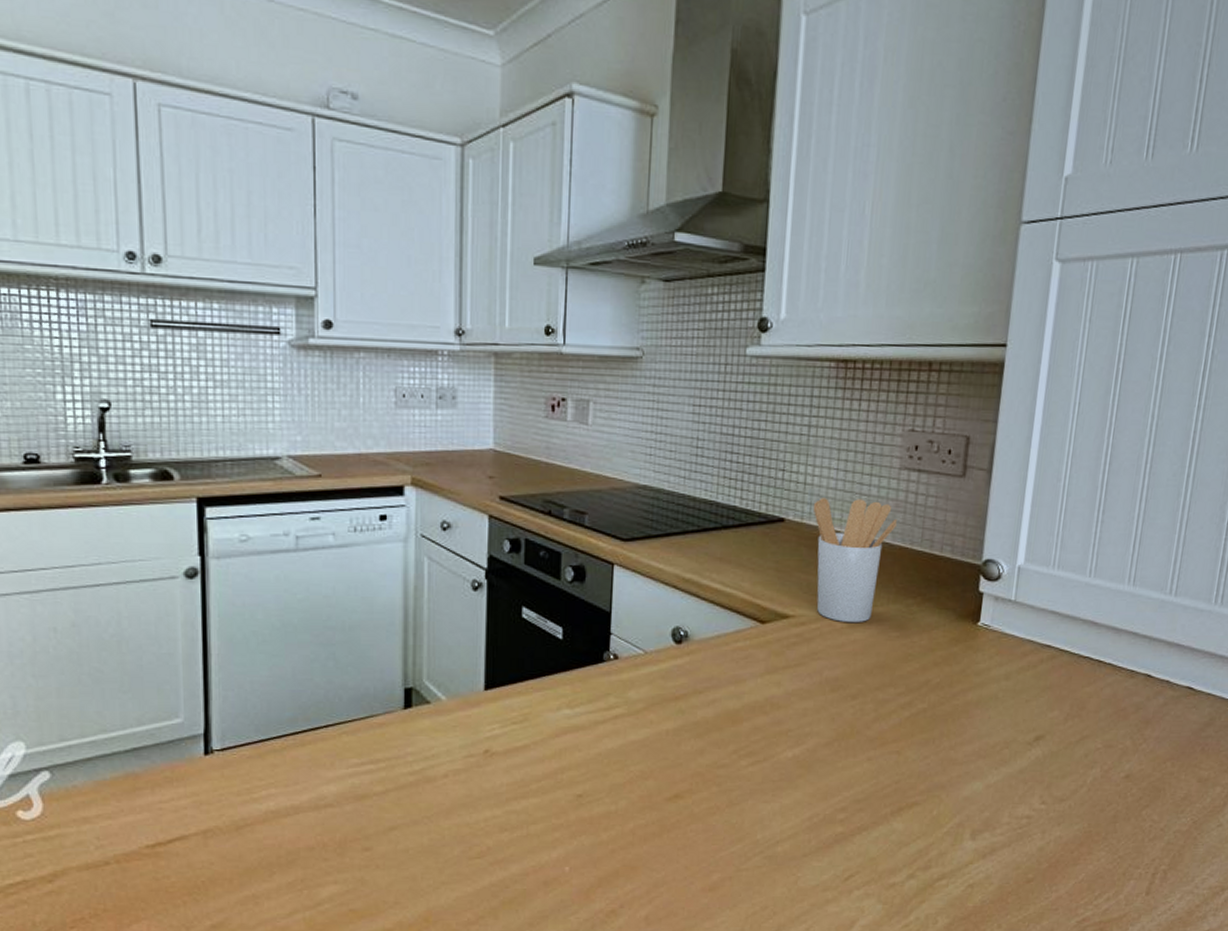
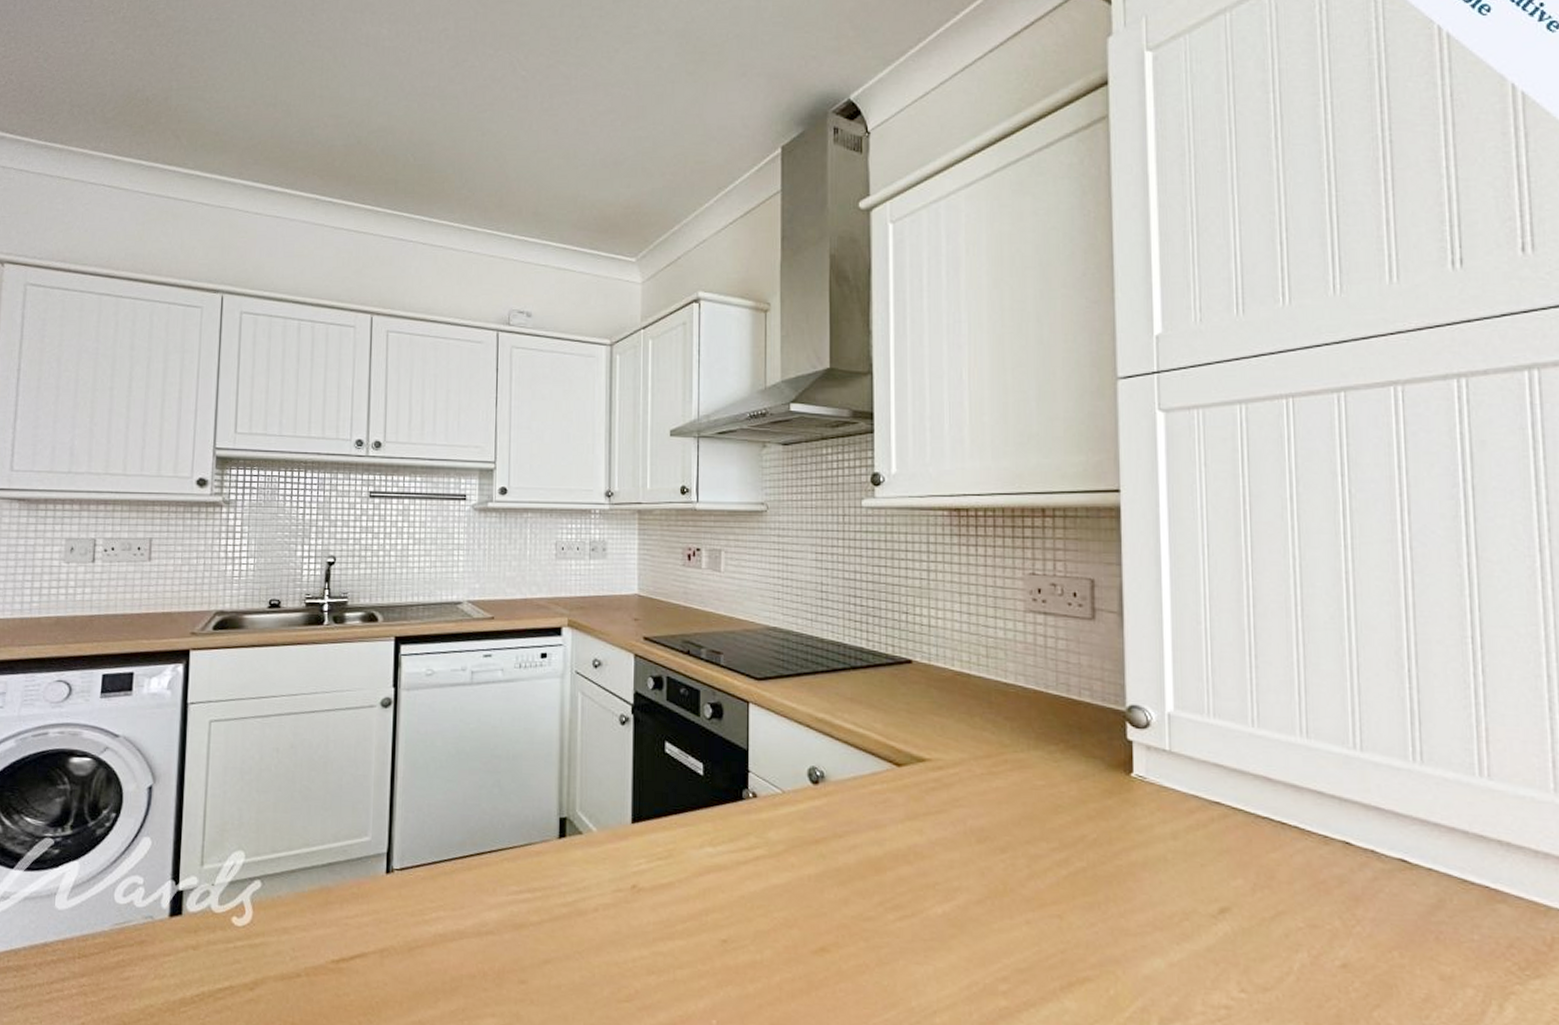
utensil holder: present [813,498,897,623] -> none [939,640,1028,770]

